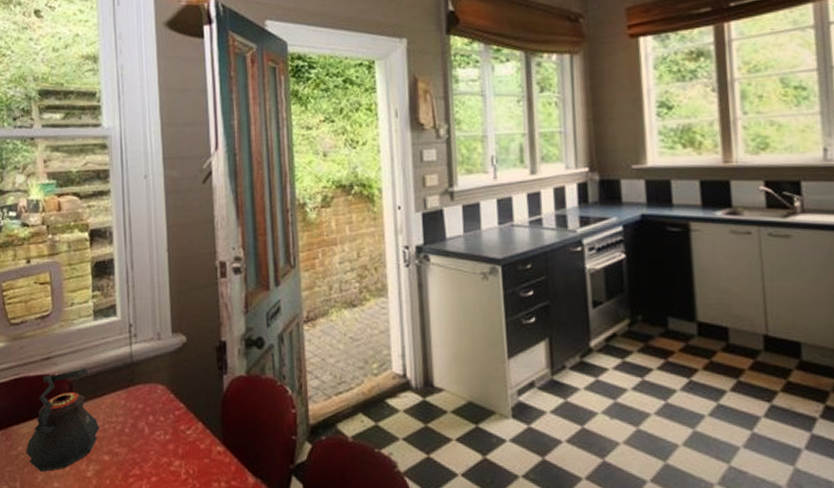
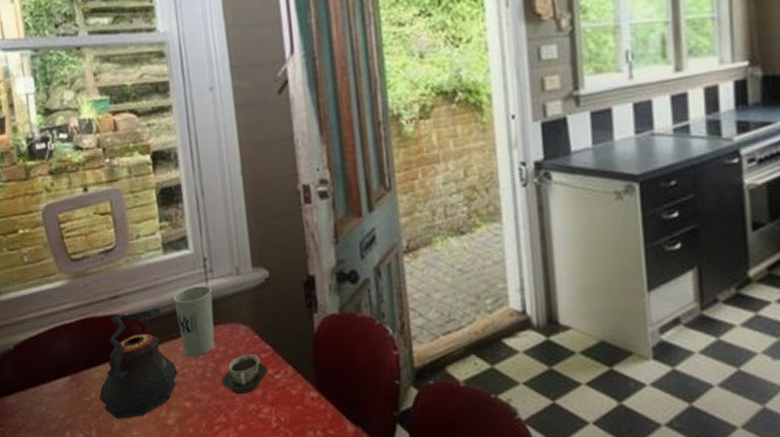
cup: none [100,349,136,414] -> present [173,286,215,357]
cup: none [138,412,181,448] -> present [221,354,268,394]

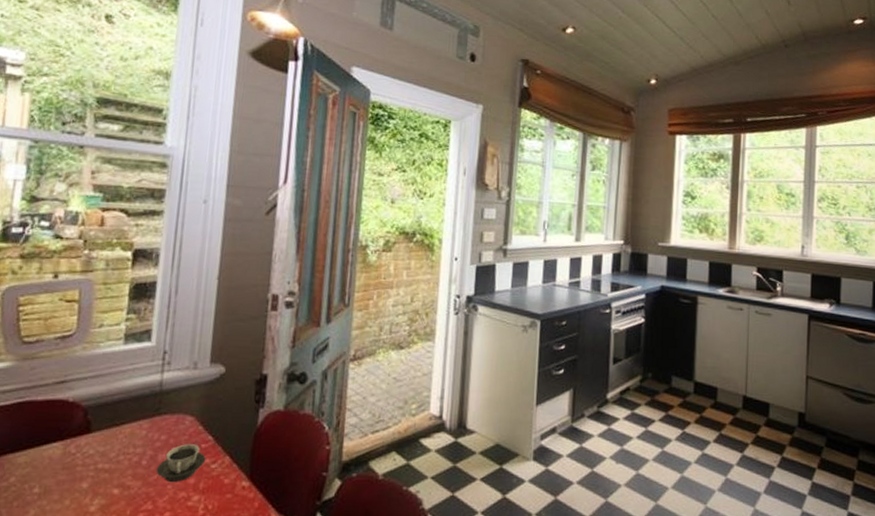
teapot: present [99,307,178,419] -> none [19,394,113,506]
cup: present [173,286,215,357] -> none [123,376,167,445]

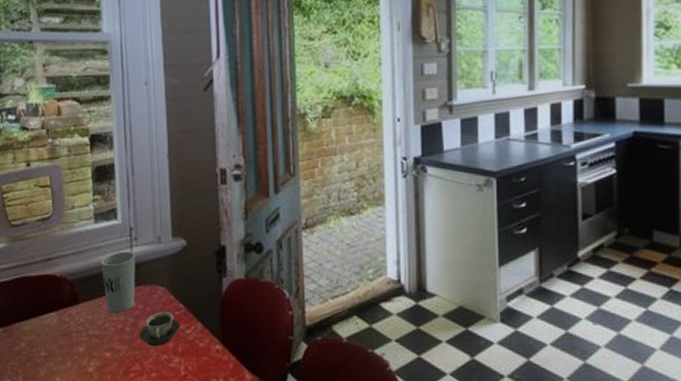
cup: none [123,376,167,445] -> present [101,252,136,313]

